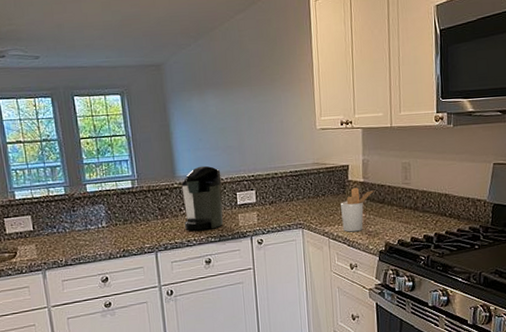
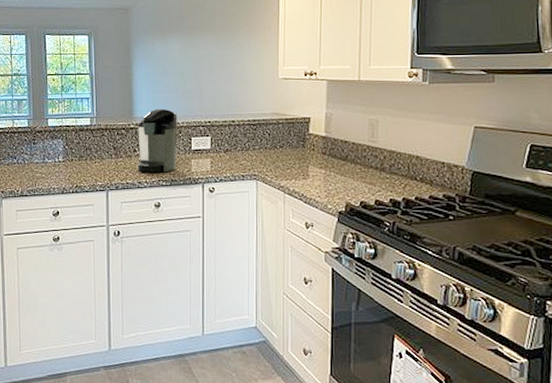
utensil holder: present [341,187,374,232] -> none [299,141,336,189]

